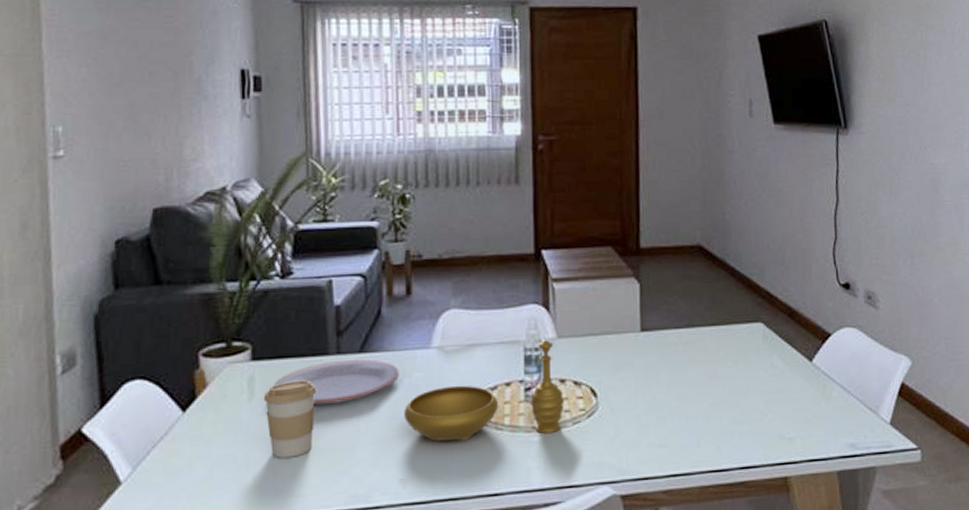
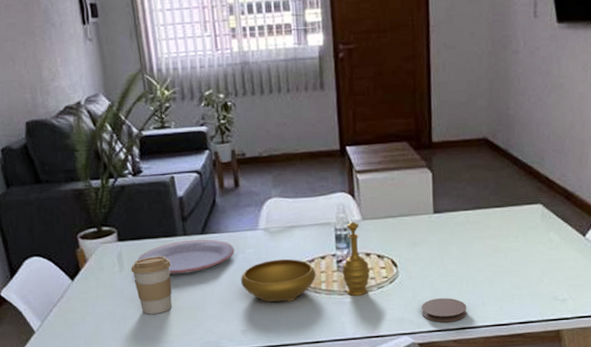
coaster: none [624,436,679,468] -> present [421,298,467,323]

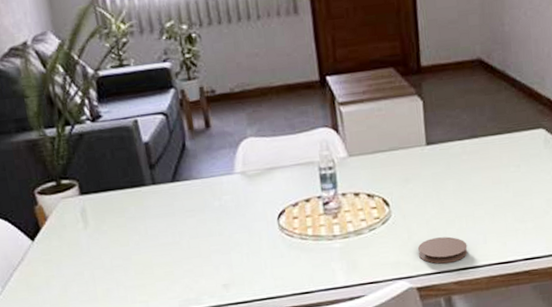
coffee cup: present [131,256,172,314] -> none [96,208,145,273]
plate: present [138,239,235,274] -> none [103,187,210,228]
decorative bowl: present [241,222,370,302] -> none [218,159,360,253]

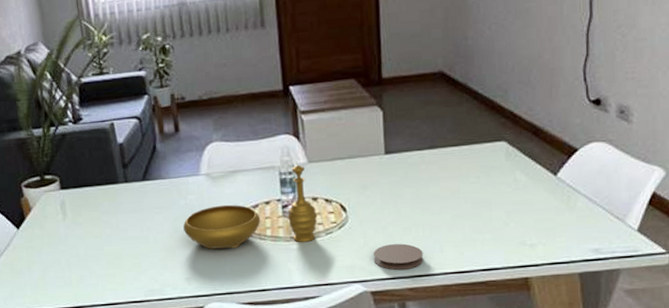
decorative bowl: none [218,159,360,253] -> present [183,165,318,249]

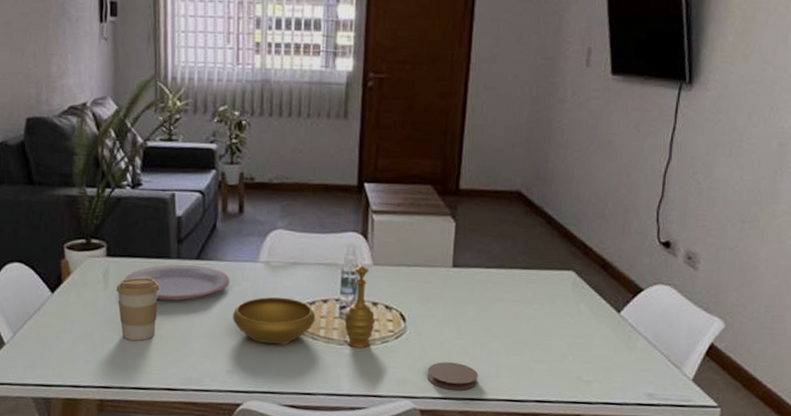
coffee cup: none [74,203,115,262] -> present [116,277,160,341]
plate: none [80,186,176,222] -> present [125,264,230,301]

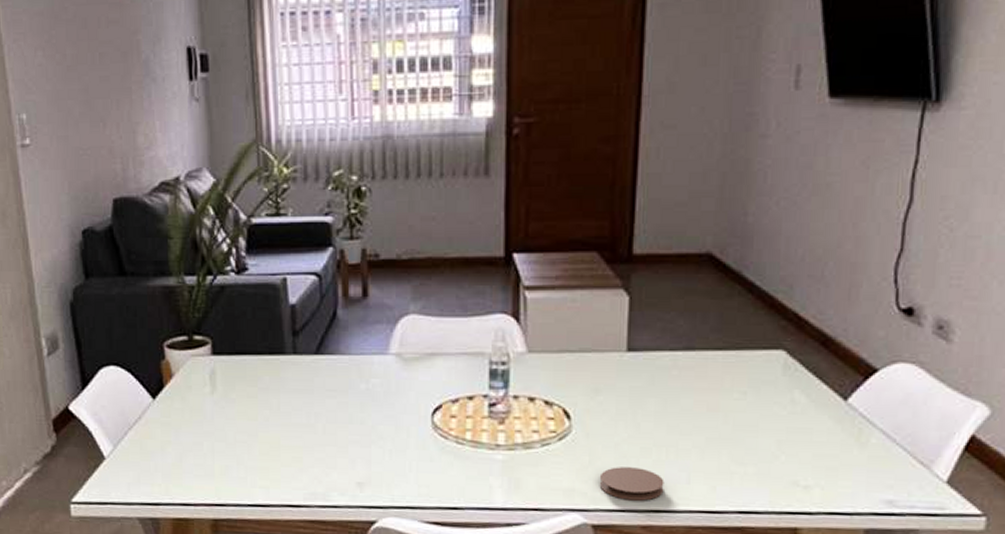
coffee cup: present [116,277,160,341] -> none [225,377,275,451]
plate: present [125,264,230,301] -> none [234,360,356,403]
decorative bowl: present [233,266,376,348] -> none [361,354,533,453]

